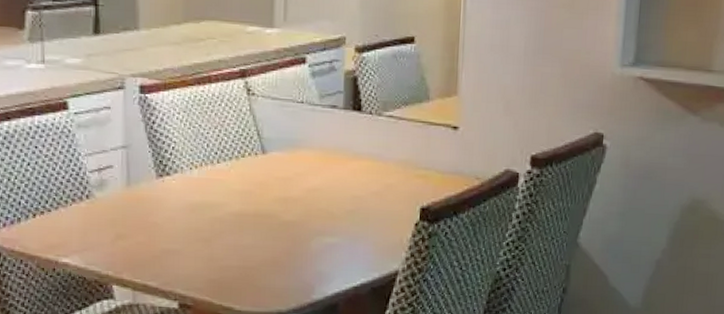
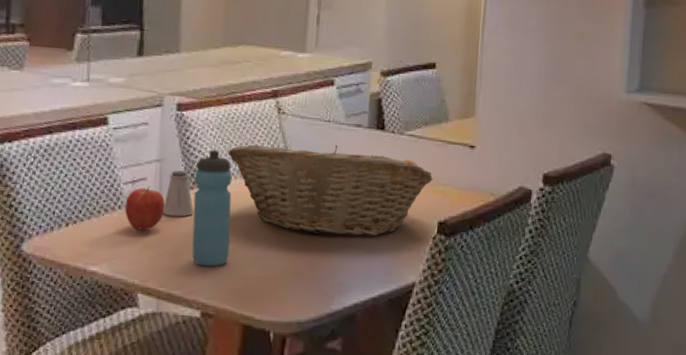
apple: none [92,174,134,221] -> present [124,186,165,231]
saltshaker: none [133,157,165,206] -> present [163,170,194,217]
water bottle: none [163,135,205,257] -> present [191,150,232,267]
fruit basket: none [197,127,414,224] -> present [228,144,433,236]

